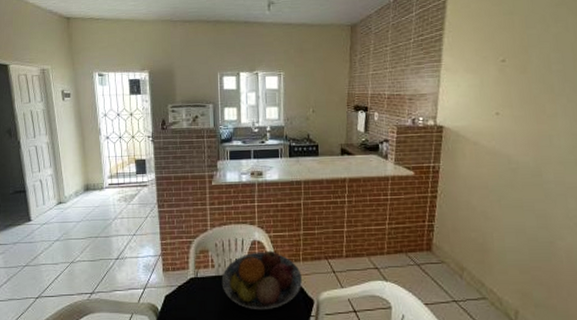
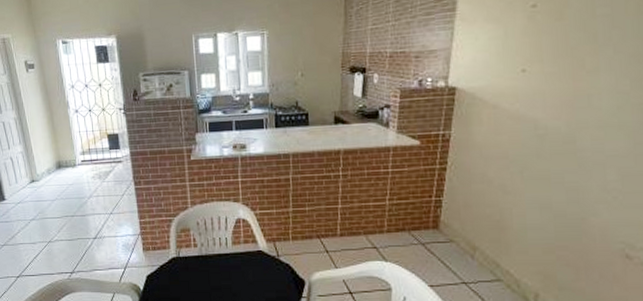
fruit bowl: present [221,250,302,310] -> none [205,229,292,291]

